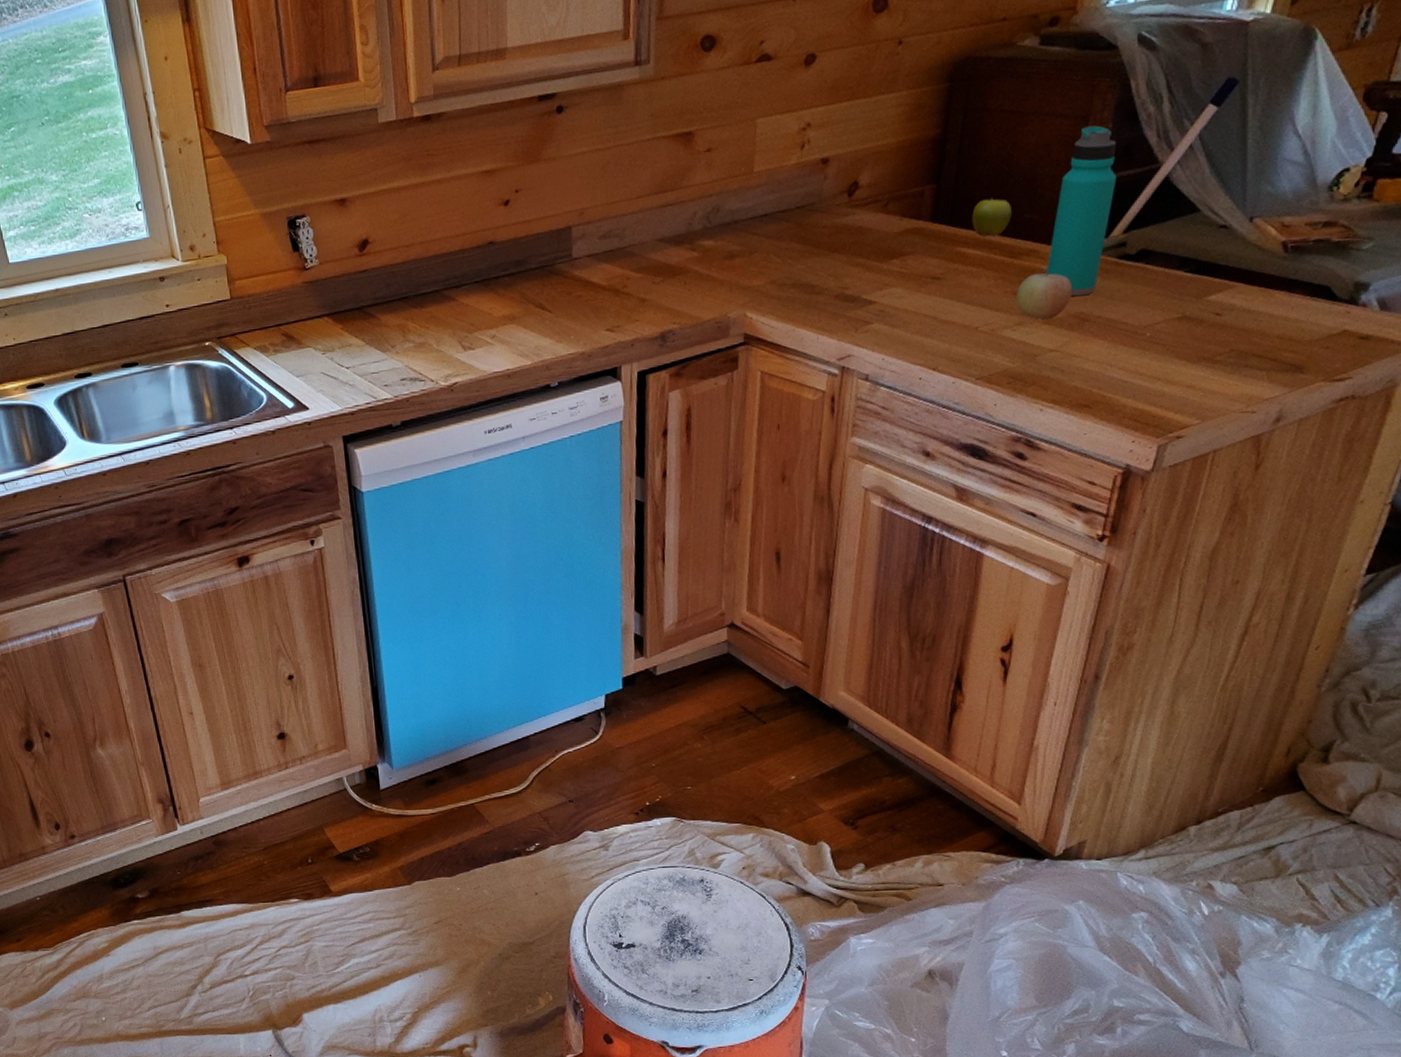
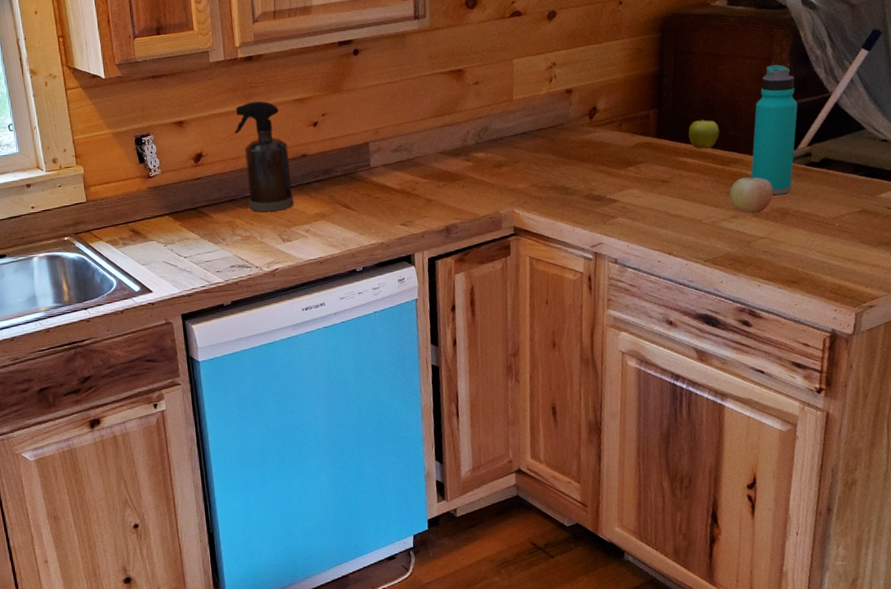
spray bottle: none [407,173,479,314] -> present [234,101,295,213]

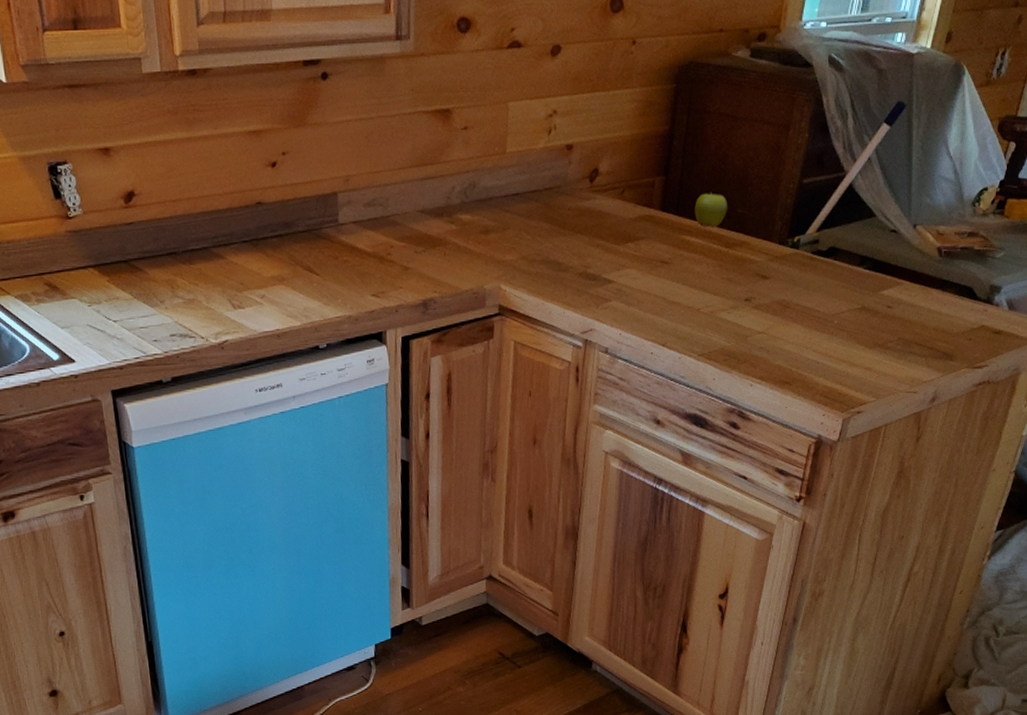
spray bottle: present [234,101,295,213] -> none [174,129,248,271]
fruit: present [729,172,774,213] -> none [730,257,777,304]
water bottle: present [751,64,798,195] -> none [756,134,812,286]

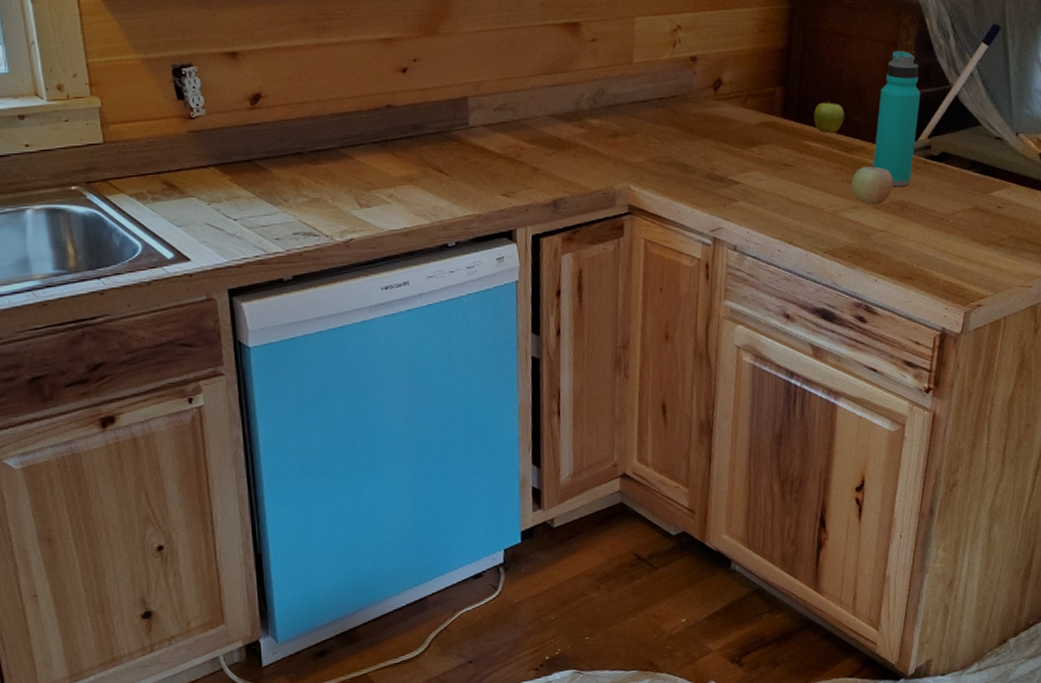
fruit: none [730,257,777,304] -> present [851,161,894,204]
water bottle: none [756,134,812,286] -> present [873,51,921,187]

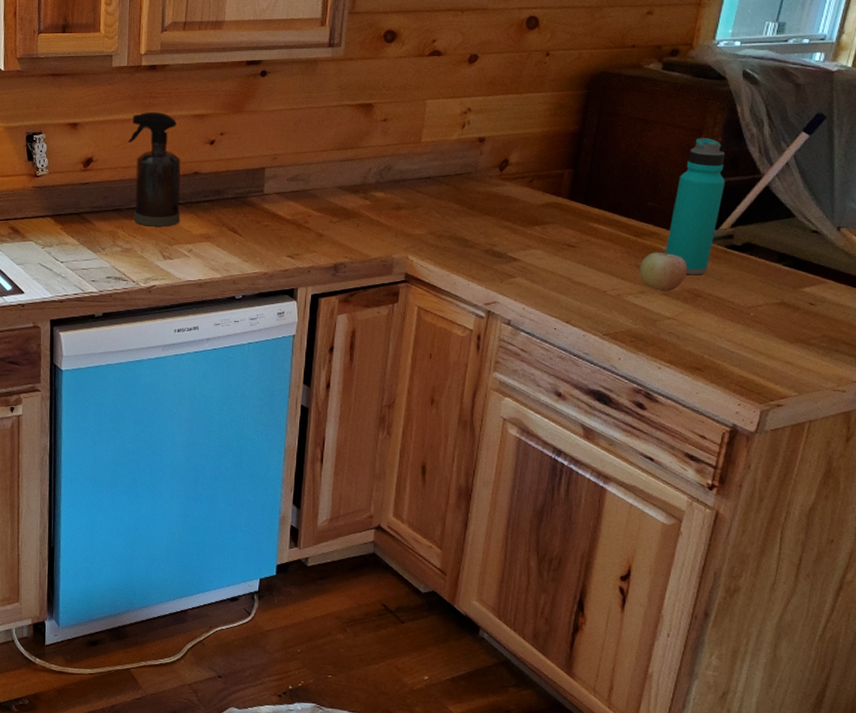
spray bottle: none [303,36,376,171] -> present [128,111,181,227]
fruit: present [813,101,845,134] -> none [603,185,638,217]

